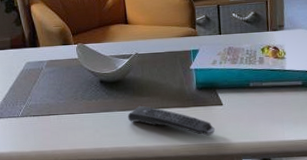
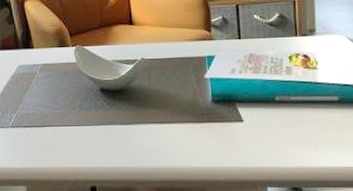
remote control: present [127,106,215,136] -> none [131,120,234,157]

